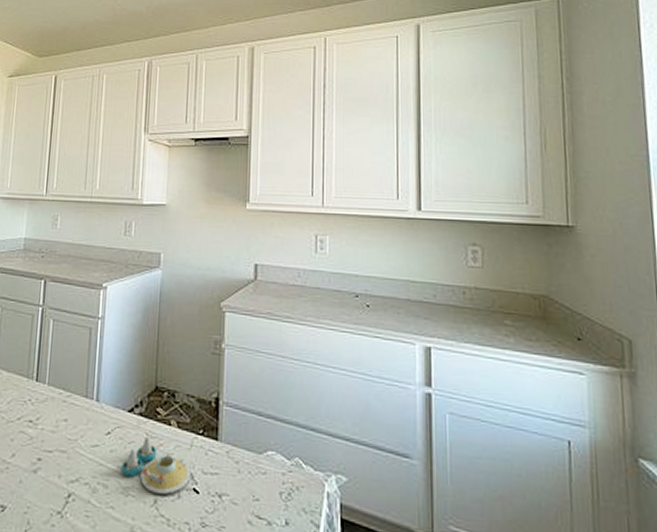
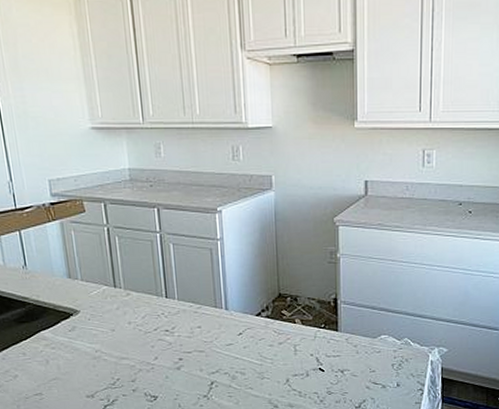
salt and pepper shaker set: present [121,436,191,495] -> none [255,333,316,376]

